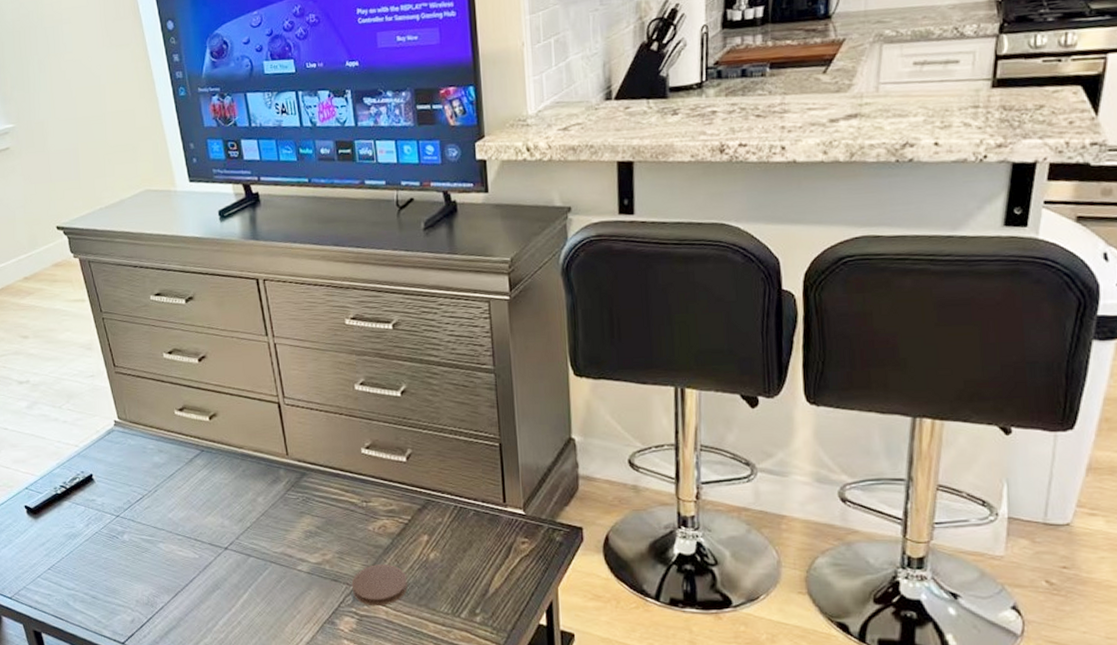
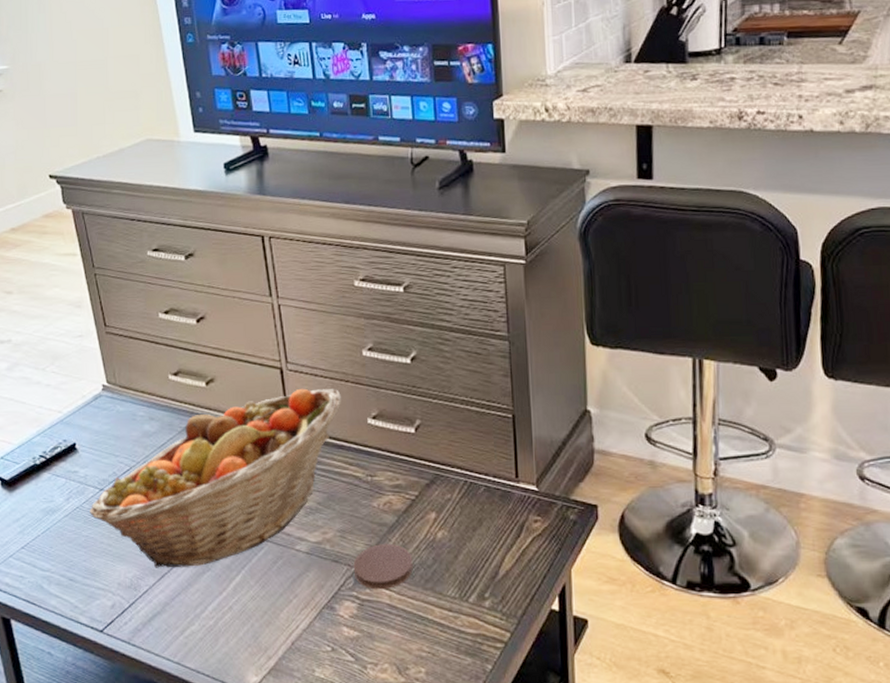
fruit basket: none [108,421,337,587] -> present [90,388,342,568]

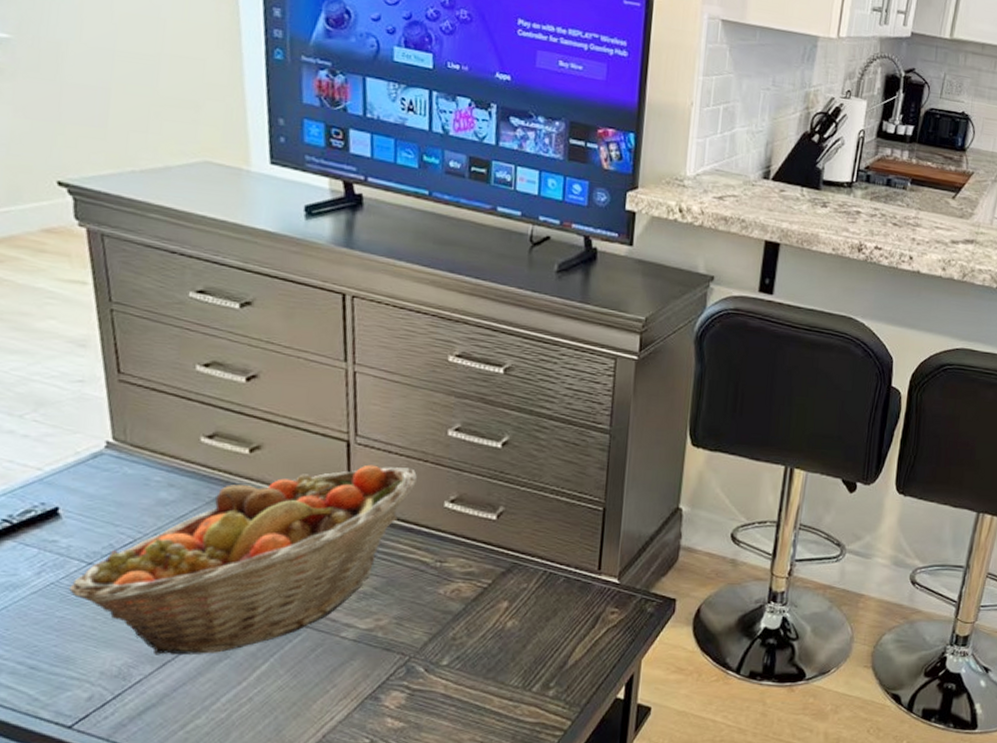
coaster: present [353,544,413,590] -> none [407,632,477,680]

